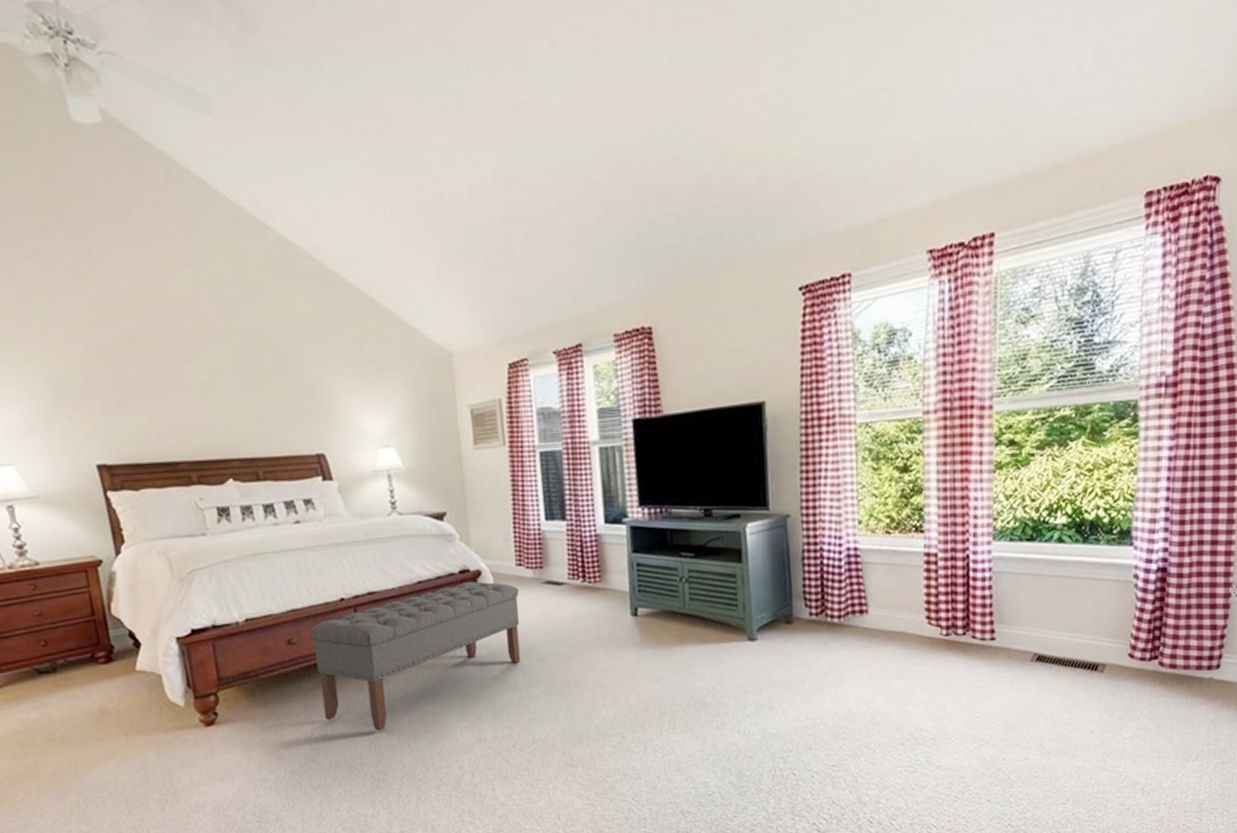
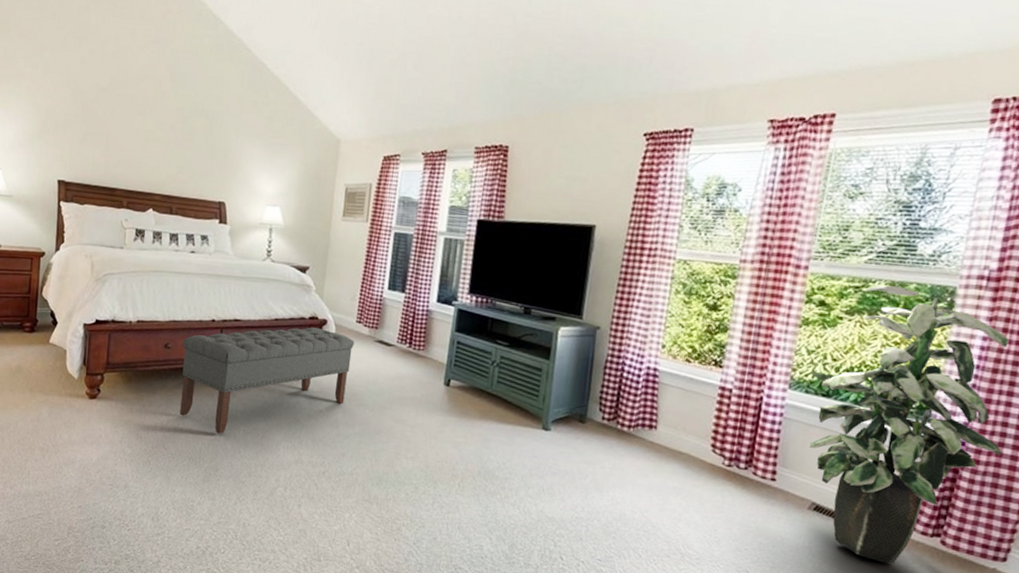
indoor plant: none [1013,410,1202,698] -> present [809,285,1009,564]

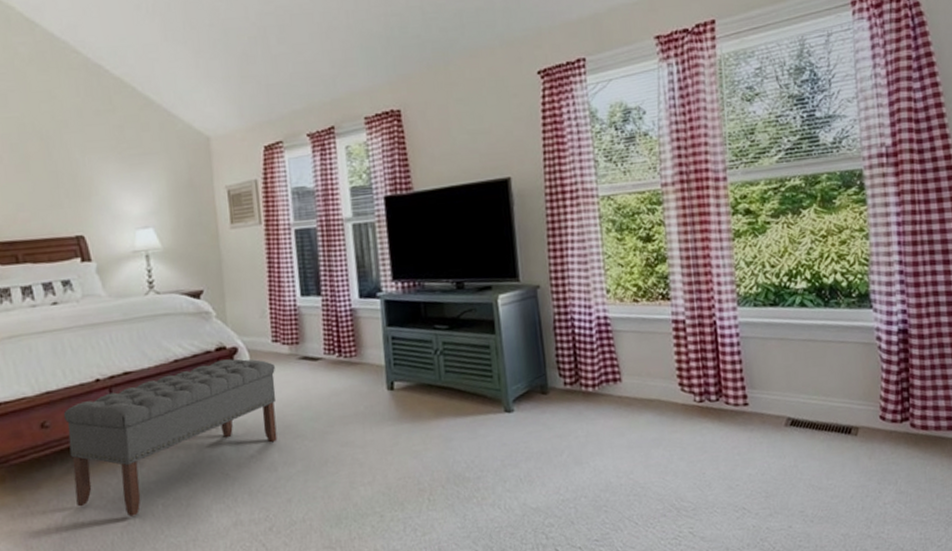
indoor plant: present [809,285,1009,564] -> none [755,179,940,462]

